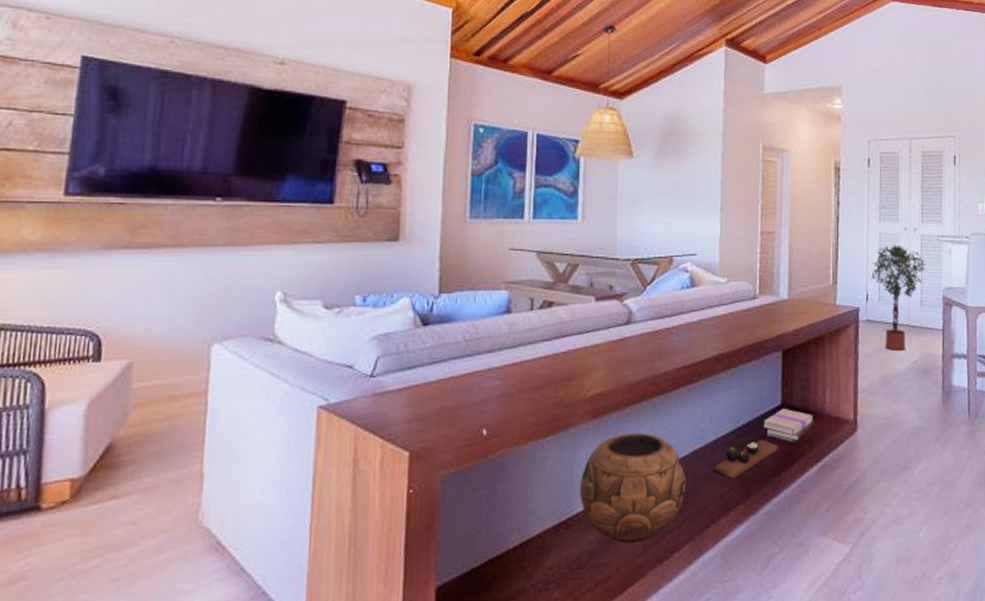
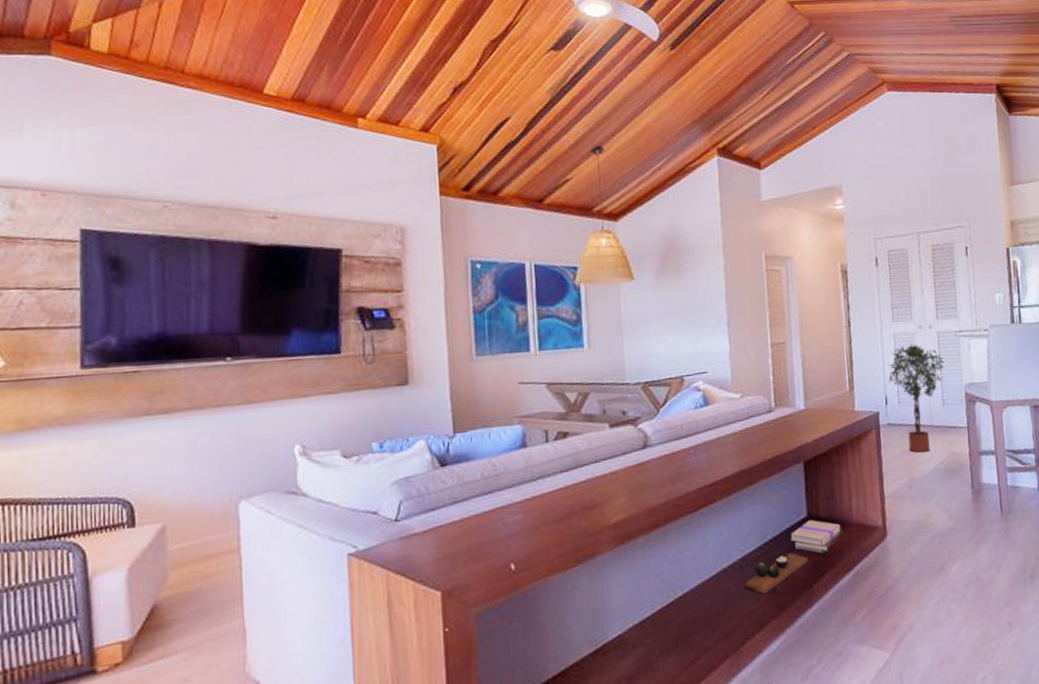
decorative bowl: present [580,433,686,543] -> none [612,555,718,666]

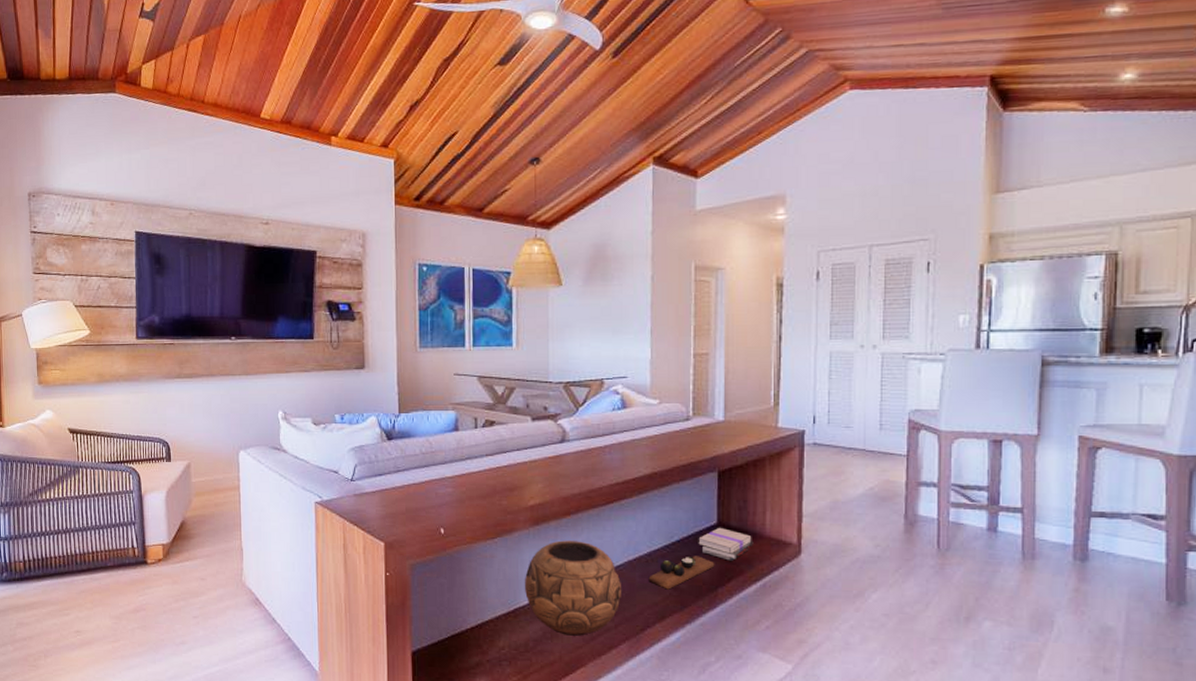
decorative bowl: none [612,555,718,666] -> present [525,540,621,636]
potted tree: present [888,344,945,453] -> none [819,363,887,477]

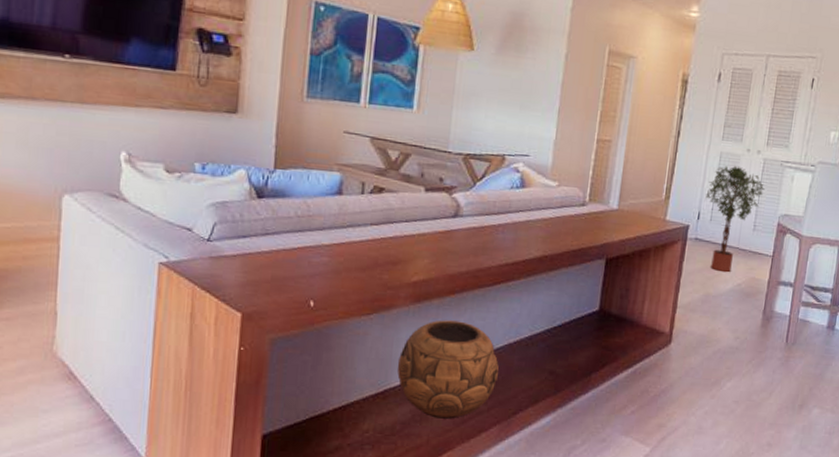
decorative tray: present [648,556,715,590] -> none [526,341,592,374]
books: present [698,527,754,561] -> none [579,313,630,347]
potted tree: none [819,363,887,477] -> present [705,165,765,273]

